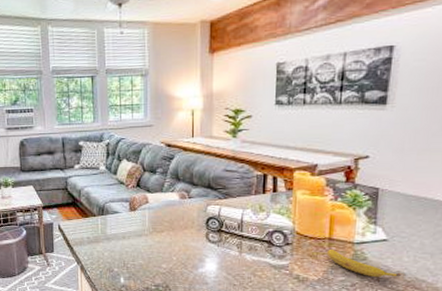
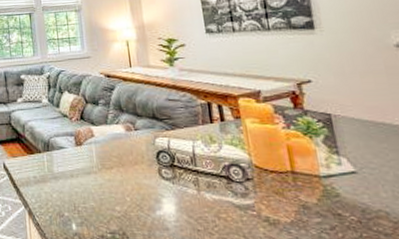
banana: present [326,248,406,277] -> none [292,184,389,217]

